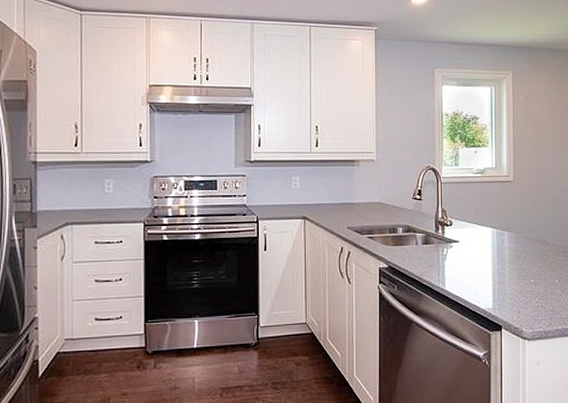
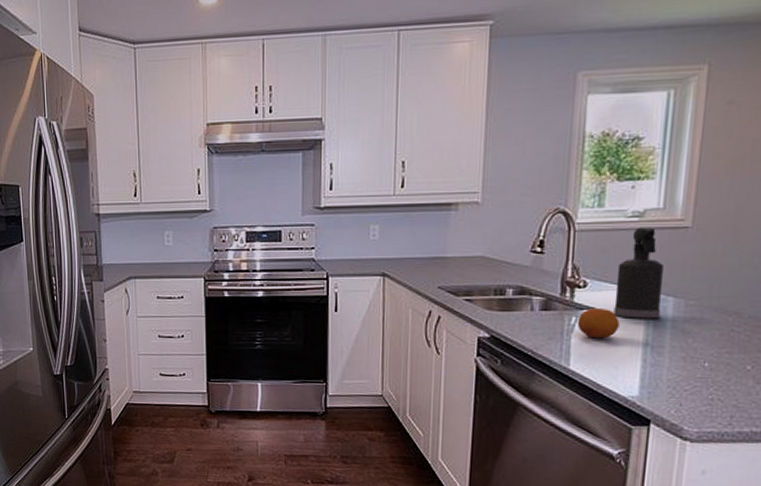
fruit: none [448,241,476,265] -> present [577,307,620,339]
spray bottle: none [471,181,501,248] -> present [613,227,664,319]

